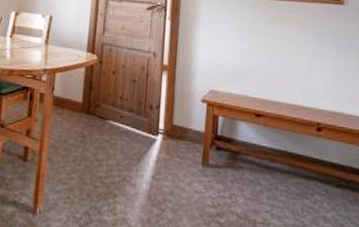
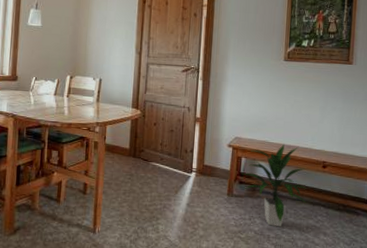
indoor plant: none [220,100,300,208] -> present [242,144,307,226]

